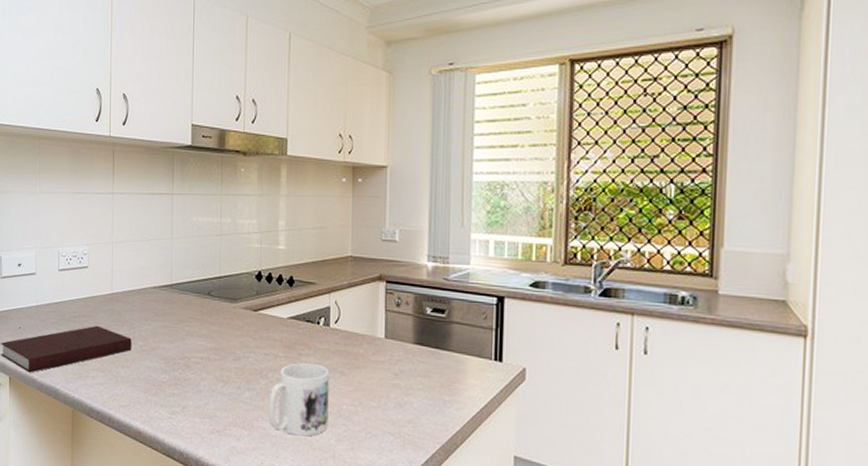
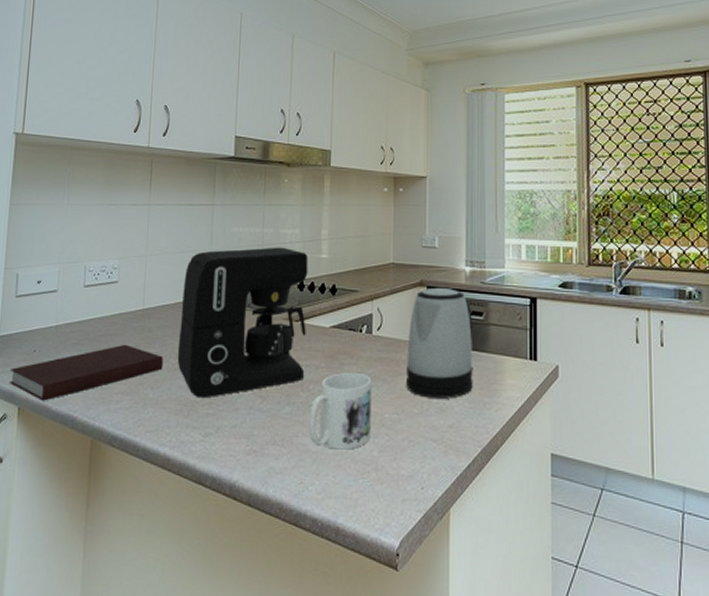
coffee maker: none [144,237,266,380] -> present [177,247,309,399]
kettle: none [364,282,434,395] -> present [406,287,473,399]

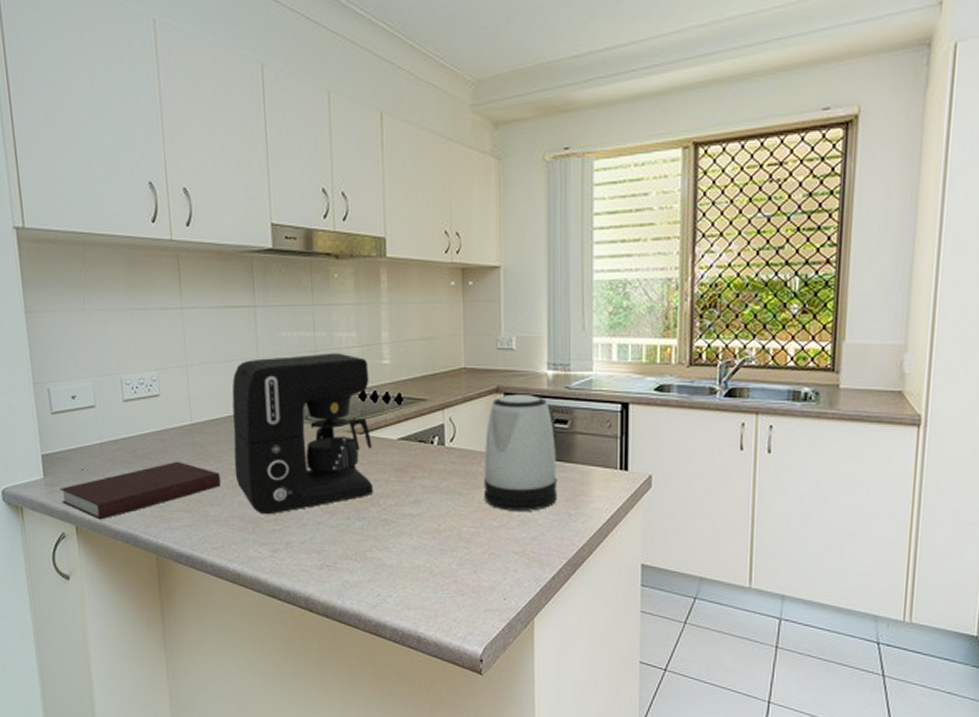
mug: present [309,372,372,450] -> none [382,485,448,563]

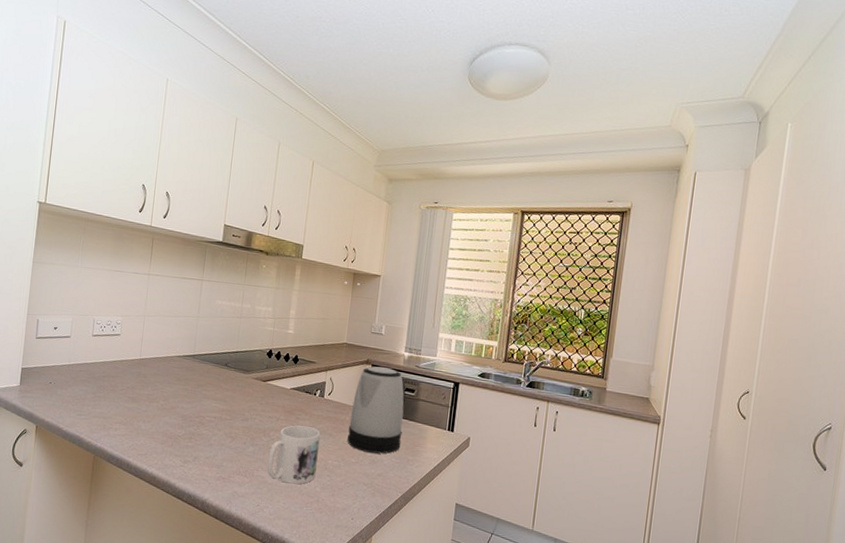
notebook: present [59,461,221,520] -> none [29,385,155,423]
coffee maker: present [232,353,374,515] -> none [165,317,278,434]
mug: none [382,485,448,563] -> present [267,425,321,485]

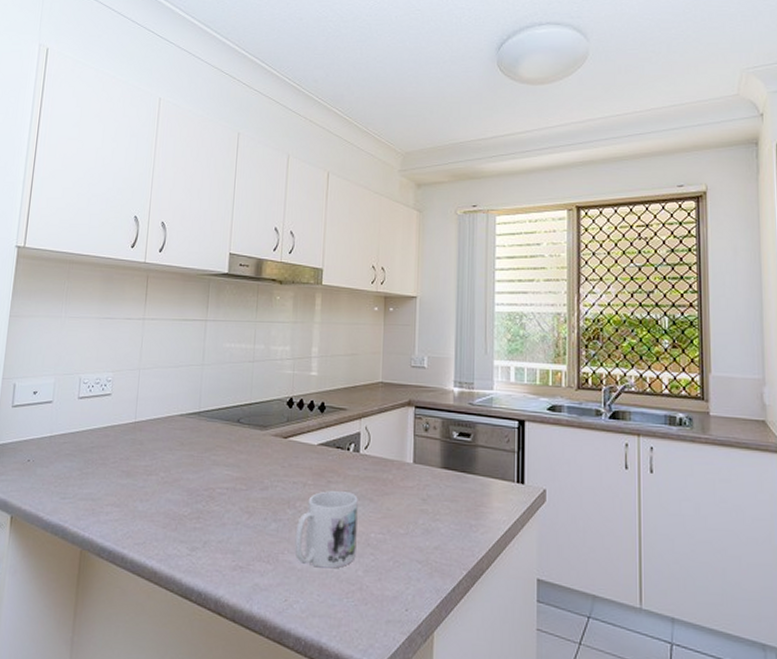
kettle: present [347,366,406,454] -> none [392,407,460,520]

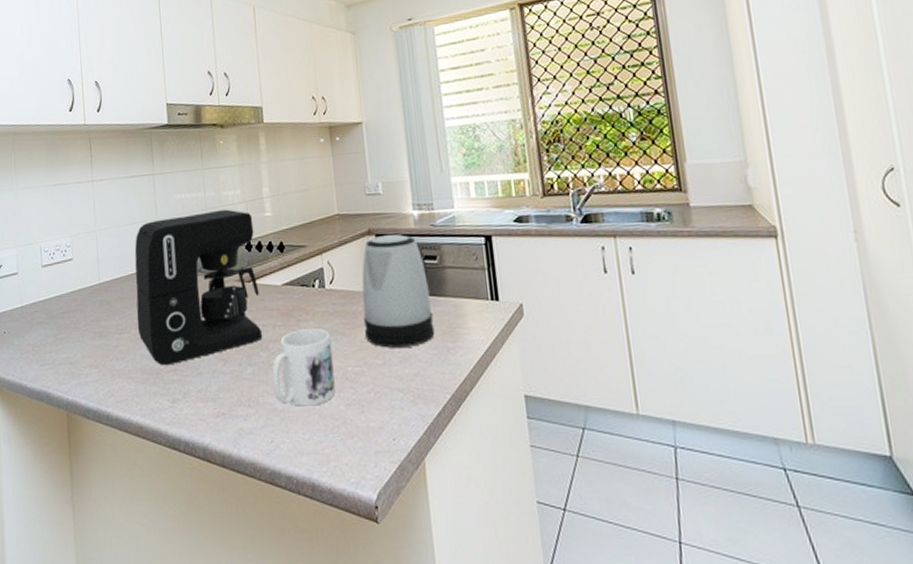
coffee maker: none [166,363,298,513] -> present [134,209,263,366]
kettle: none [392,407,460,520] -> present [362,233,435,348]

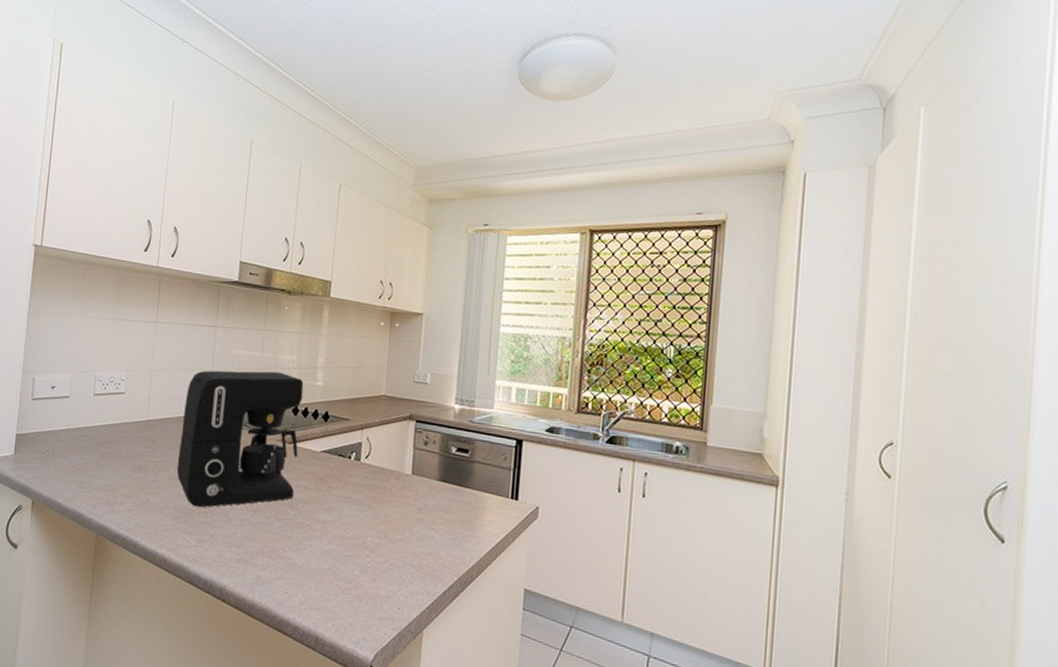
mug: present [272,328,336,407] -> none [295,495,357,567]
kettle: present [362,233,435,348] -> none [390,422,458,529]

